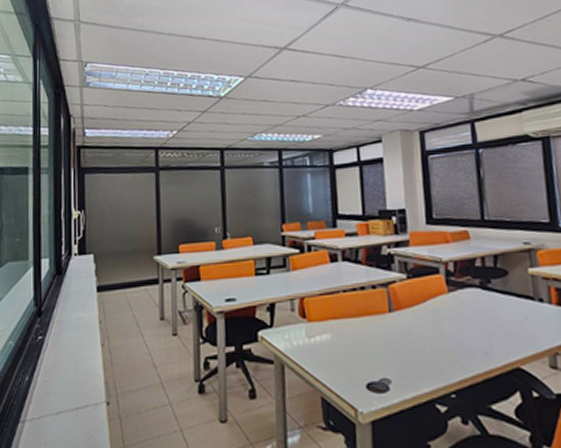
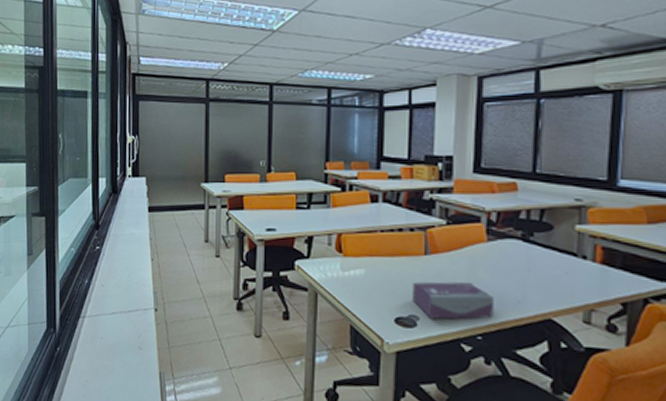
tissue box: none [380,338,464,380] -> present [413,281,494,320]

